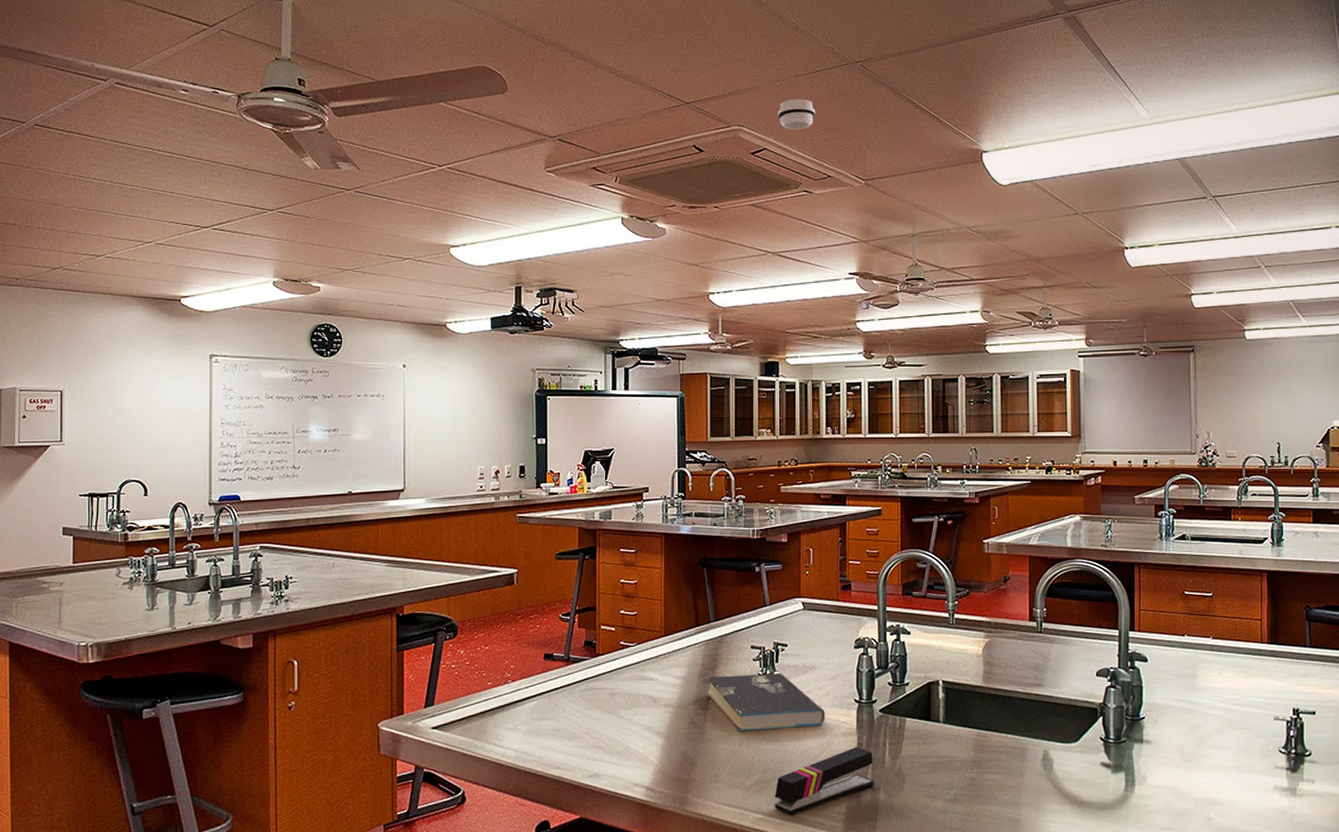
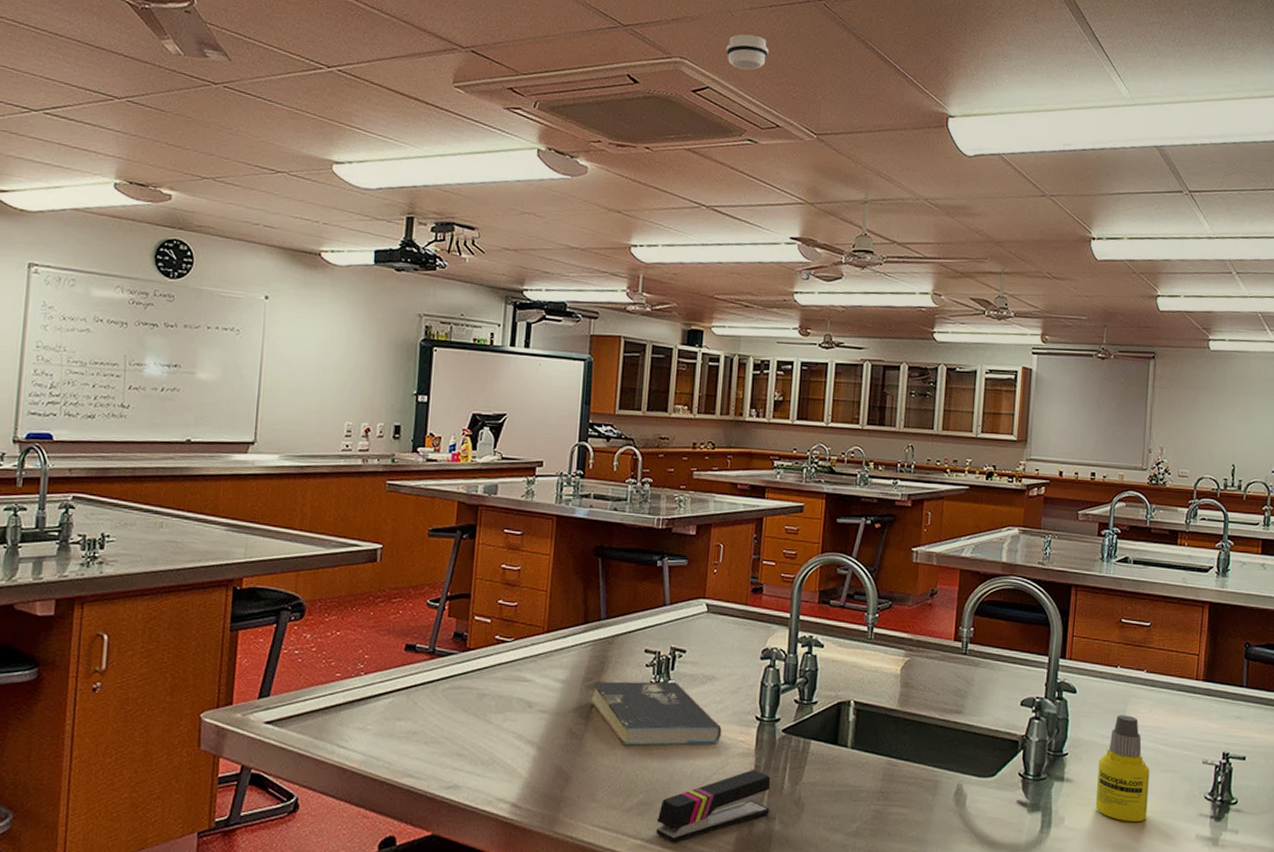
bottle: none [1175,679,1225,778] -> present [1096,715,1150,823]

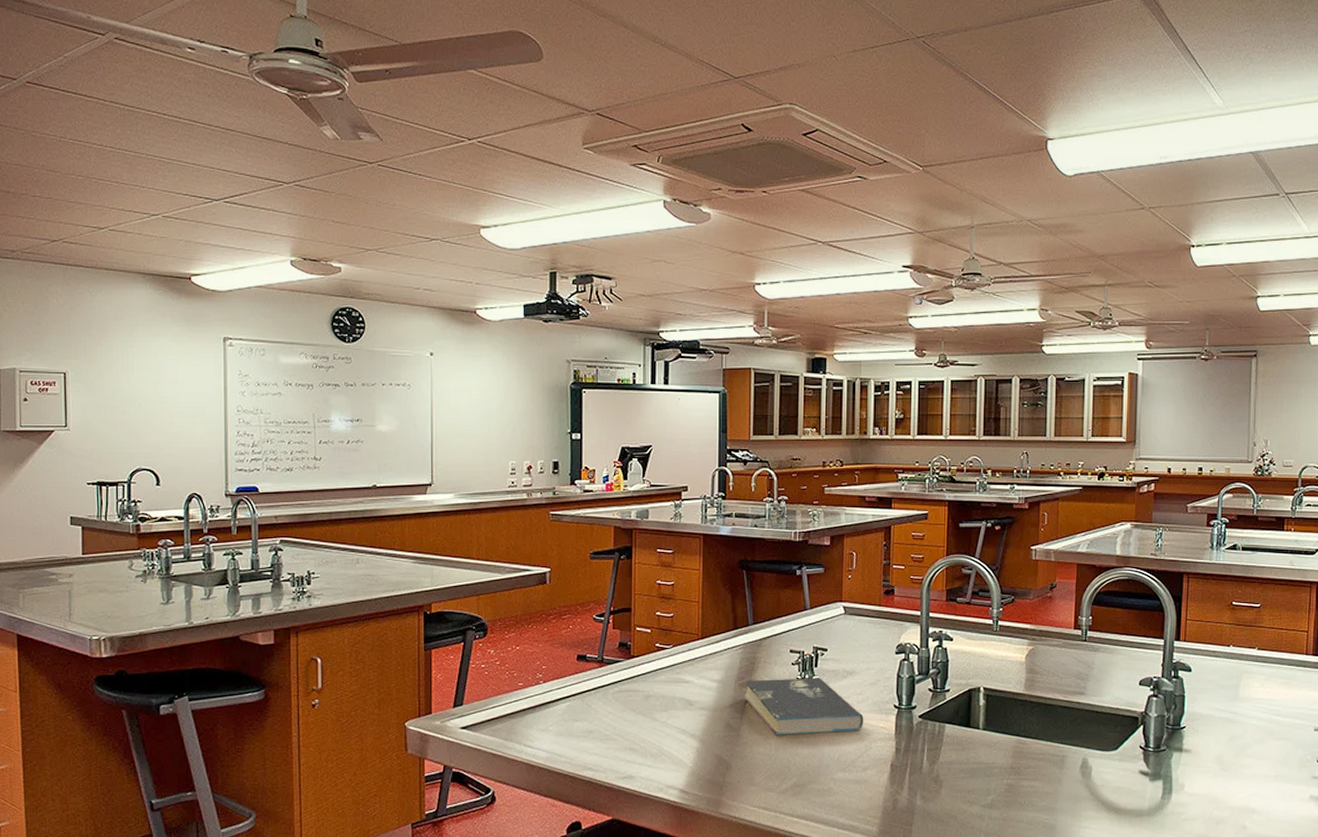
stapler: present [656,770,771,843] -> none [810,752,912,819]
smoke detector: present [726,34,769,71] -> none [832,76,873,111]
bottle: present [1096,715,1150,823] -> none [1214,689,1264,787]

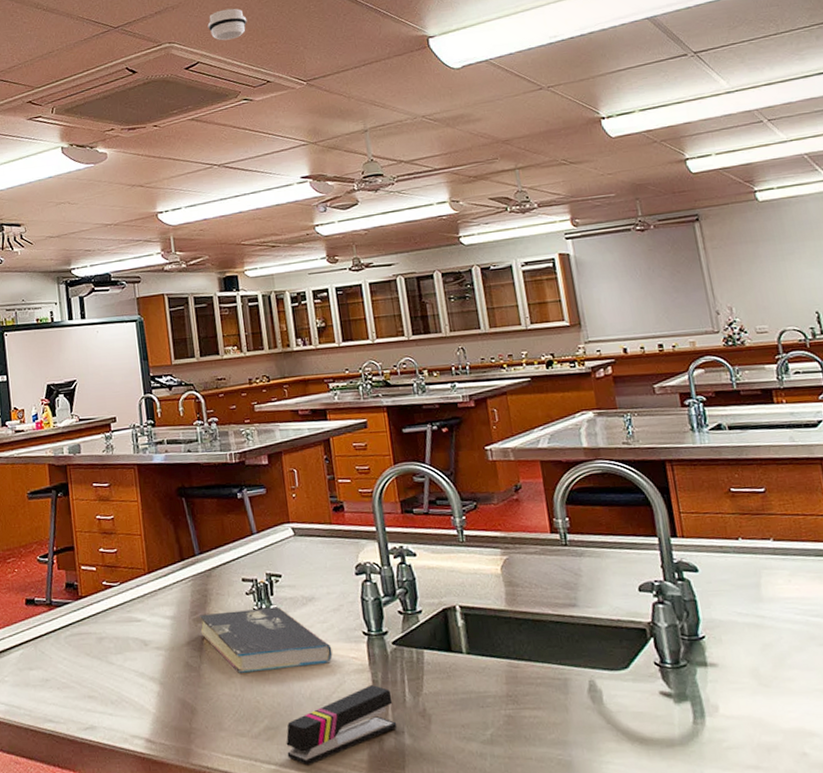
stapler: none [810,752,912,819] -> present [286,685,398,766]
smoke detector: none [832,76,873,111] -> present [207,8,247,41]

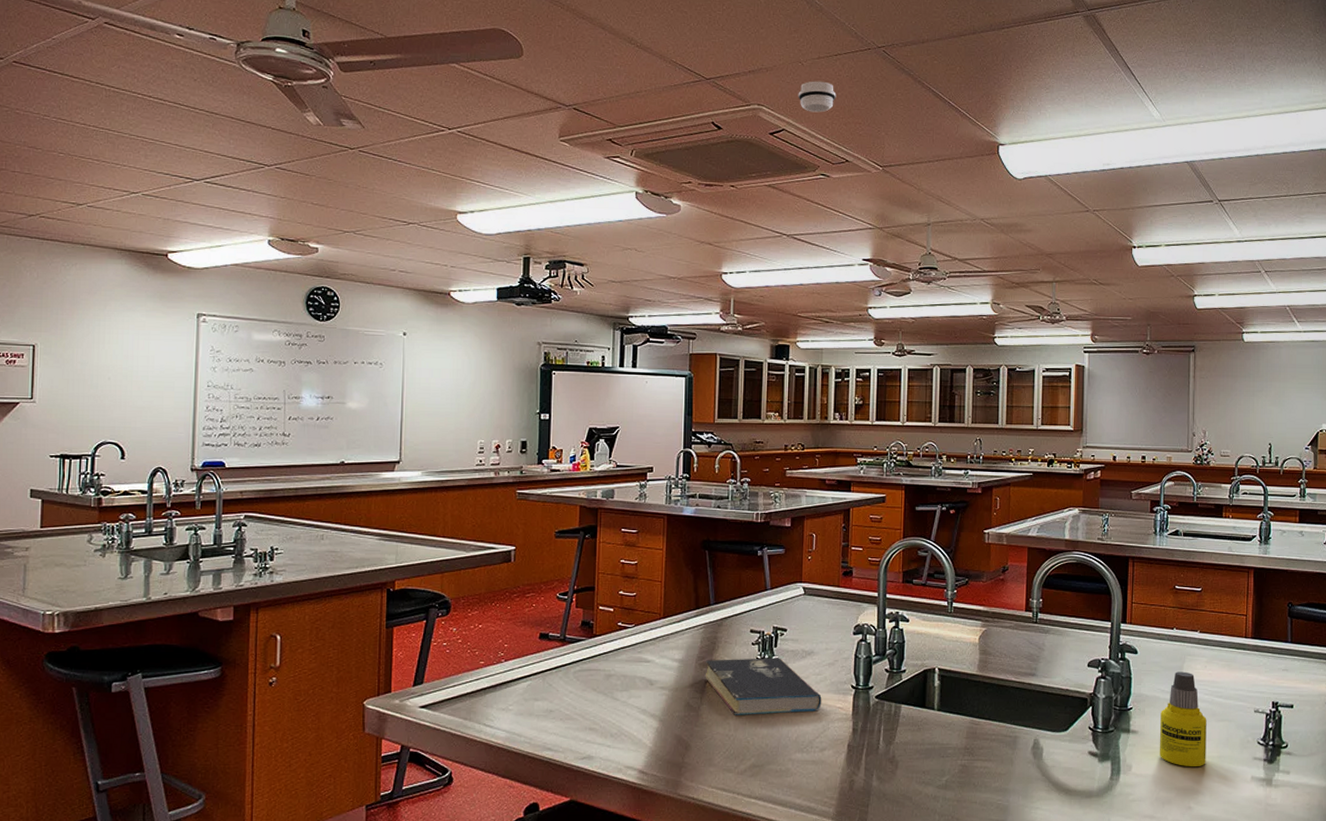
stapler: present [286,685,398,766] -> none [767,733,868,800]
bottle: none [742,588,815,704] -> present [1160,671,1207,767]

